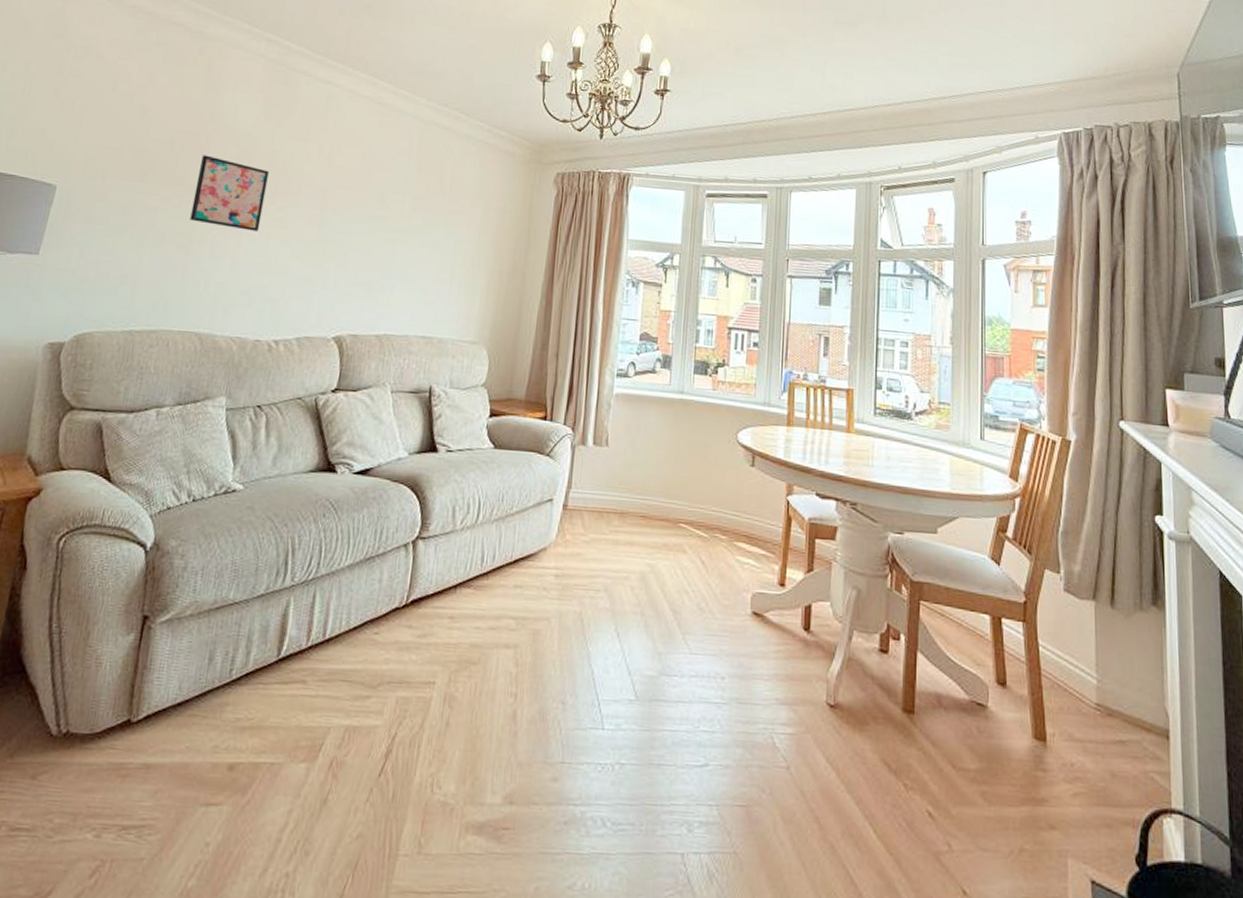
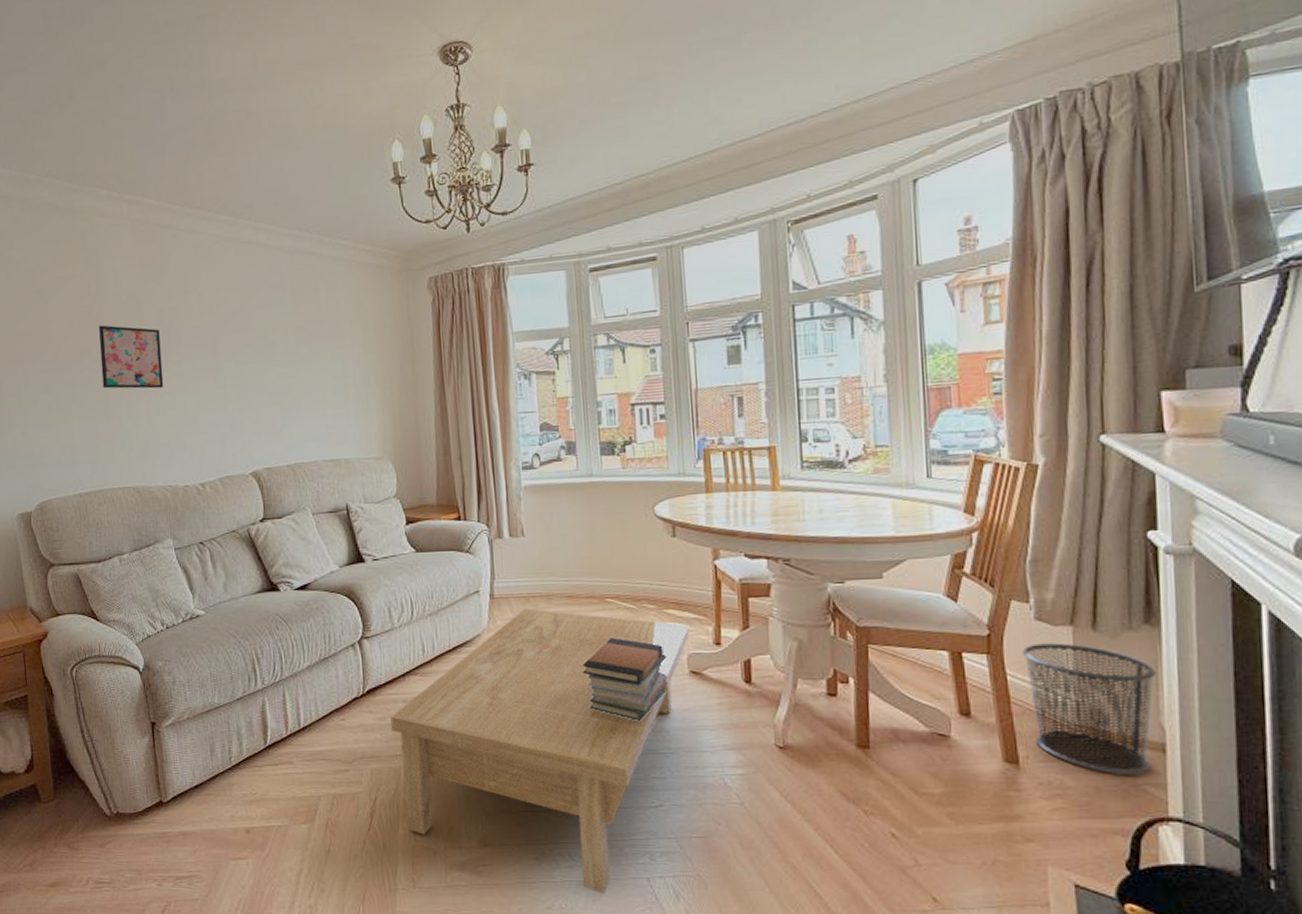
coffee table: none [424,525,757,871] -> present [390,609,690,894]
book stack: none [646,566,733,664] -> present [582,637,669,721]
waste bin: none [1052,615,1162,761] -> present [1021,643,1157,775]

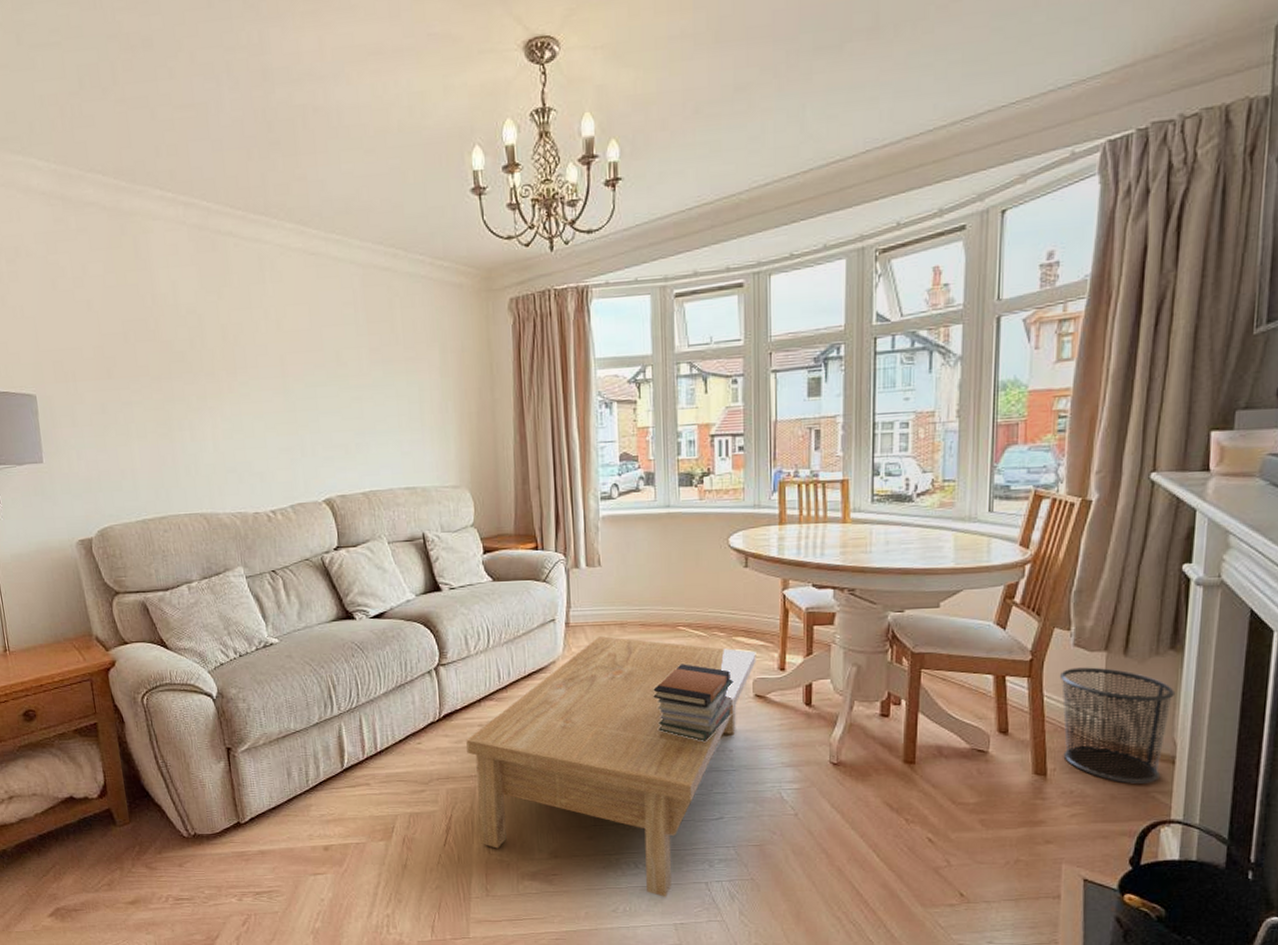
wall art: present [99,325,164,389] -> none [156,340,230,411]

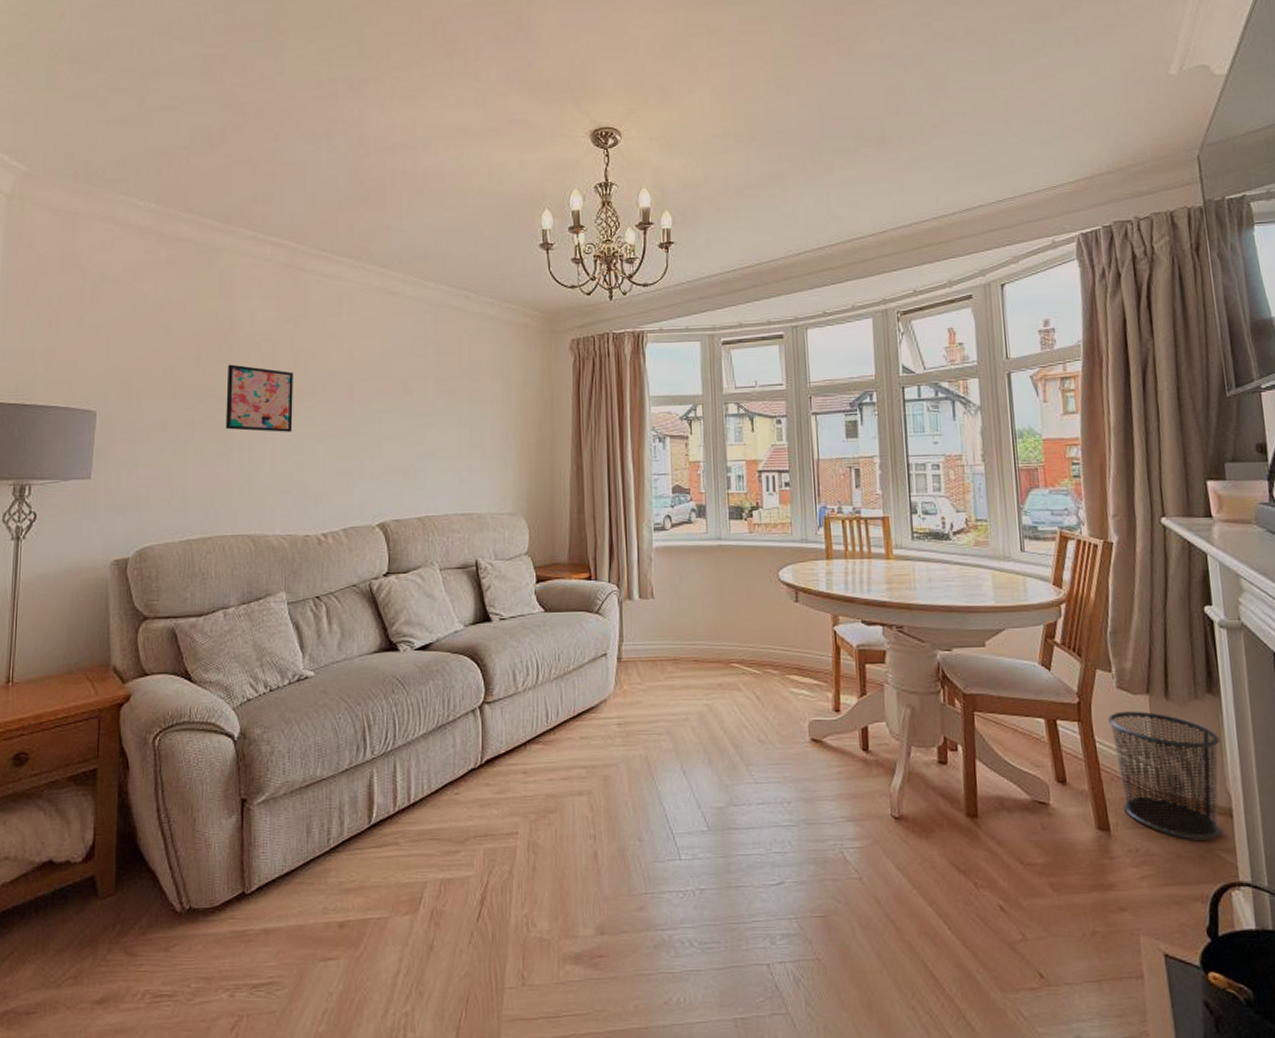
wall art: none [156,340,230,411] -> present [226,364,293,432]
coffee table: present [466,636,756,897] -> none [509,673,811,984]
book stack: present [653,664,735,741] -> none [707,704,791,792]

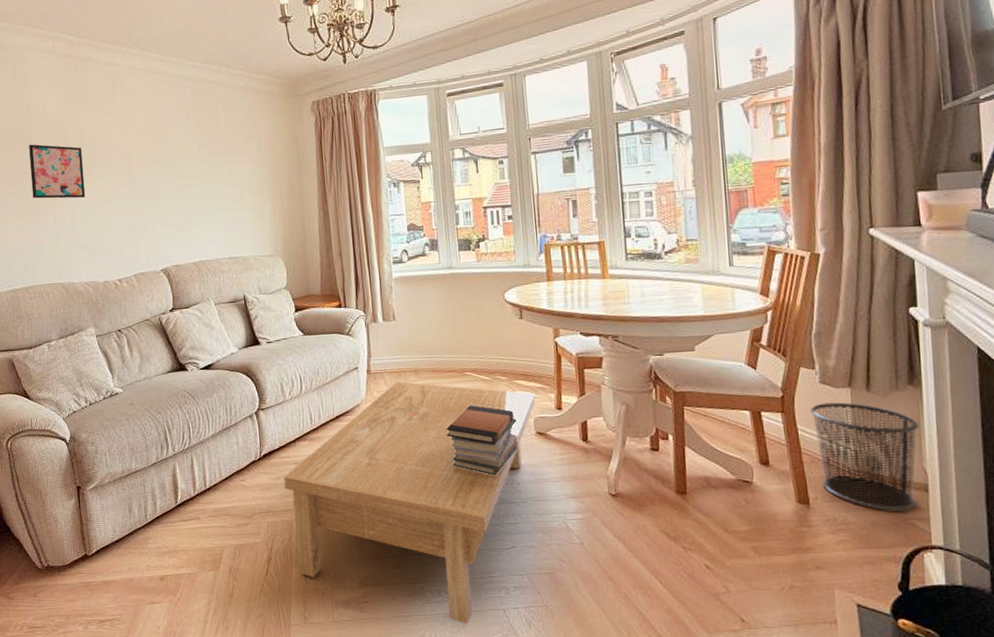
coffee table: none [509,673,811,984] -> present [284,382,536,624]
book stack: none [707,704,791,792] -> present [446,405,519,476]

